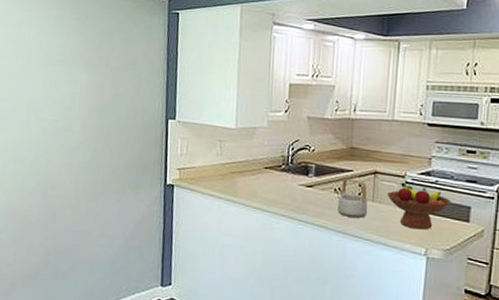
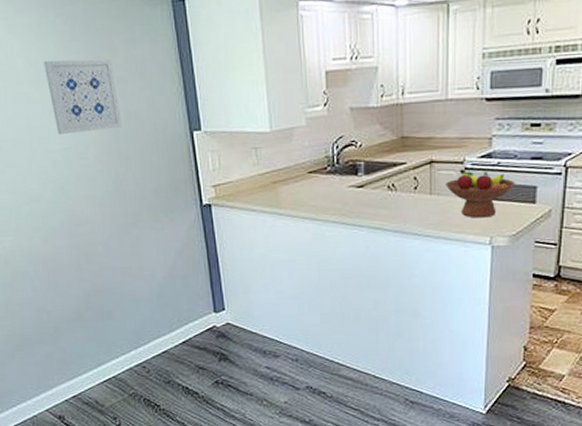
wall art: none [52,46,110,109] -> present [44,59,122,135]
teapot: present [337,179,368,218] -> none [391,173,426,215]

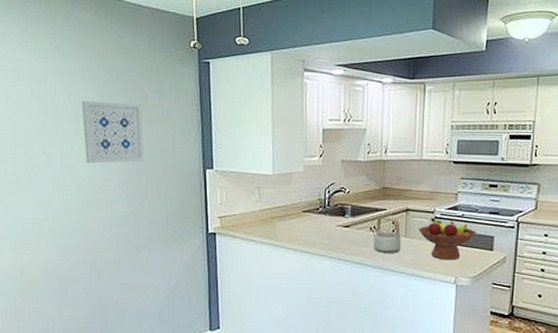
teapot: none [391,173,426,215] -> present [373,217,402,253]

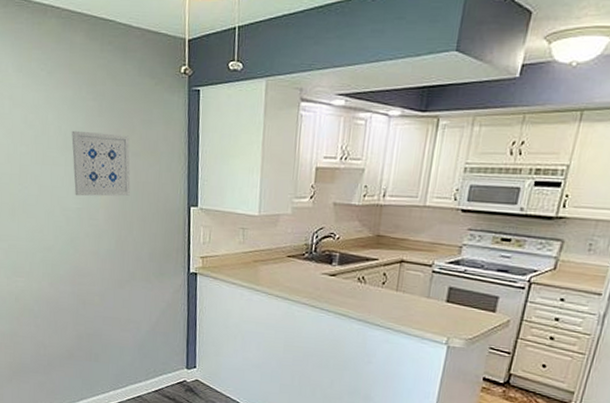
teapot: present [373,217,402,253] -> none [360,268,392,307]
fruit bowl: present [419,217,477,260] -> none [412,271,479,320]

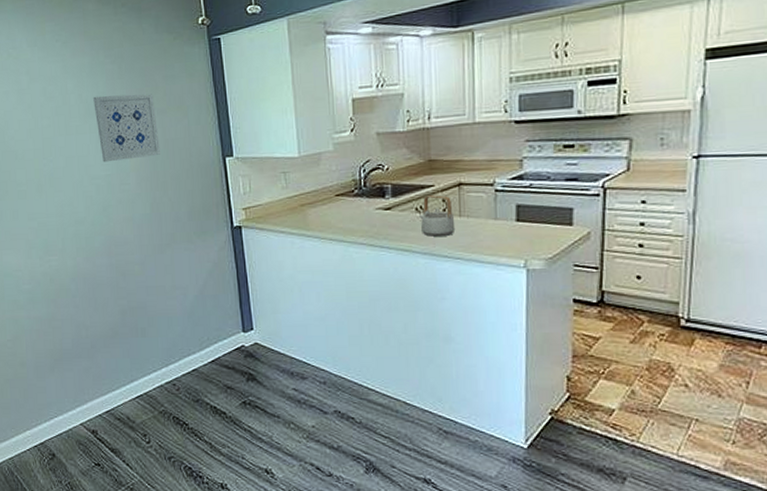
teapot: none [360,268,392,307] -> present [419,195,456,237]

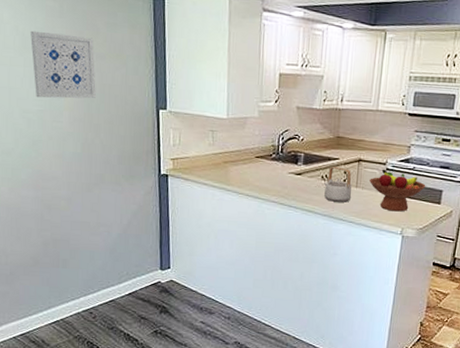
fruit bowl: none [476,191,550,241] -> present [370,169,426,212]

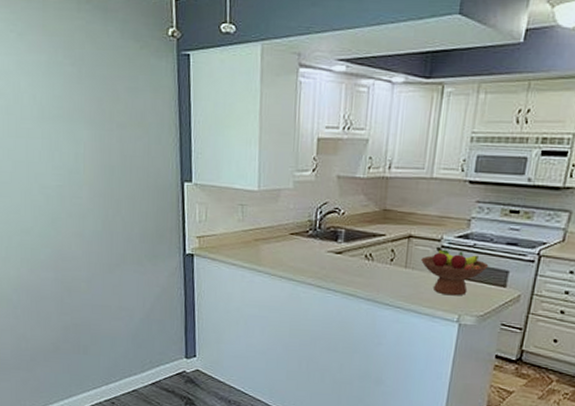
wall art: present [30,30,96,99] -> none [48,99,117,173]
teapot: present [324,166,352,202] -> none [368,244,401,285]

